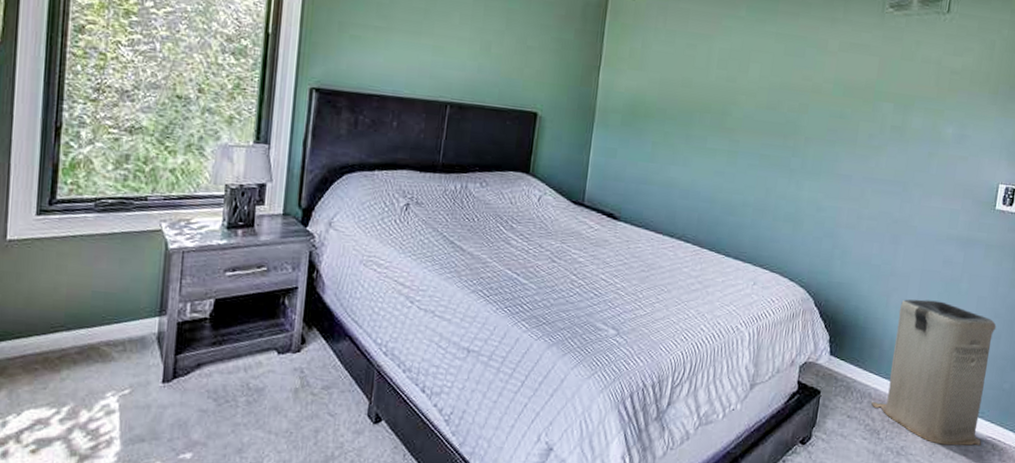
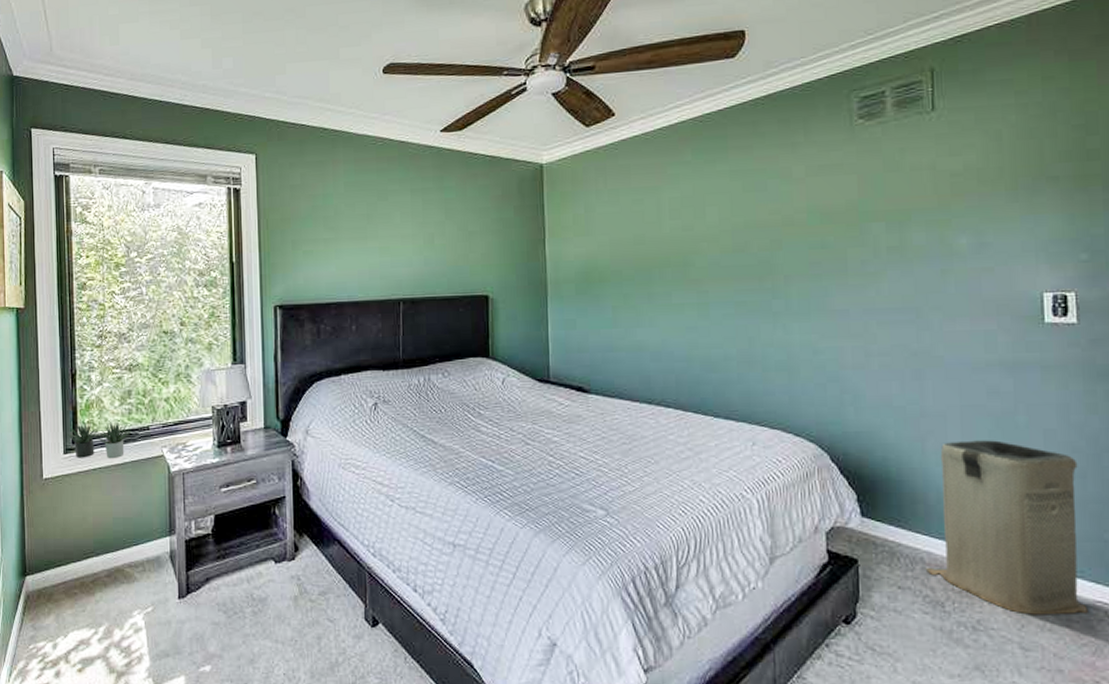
succulent plant: none [42,183,125,228] -> present [67,422,132,459]

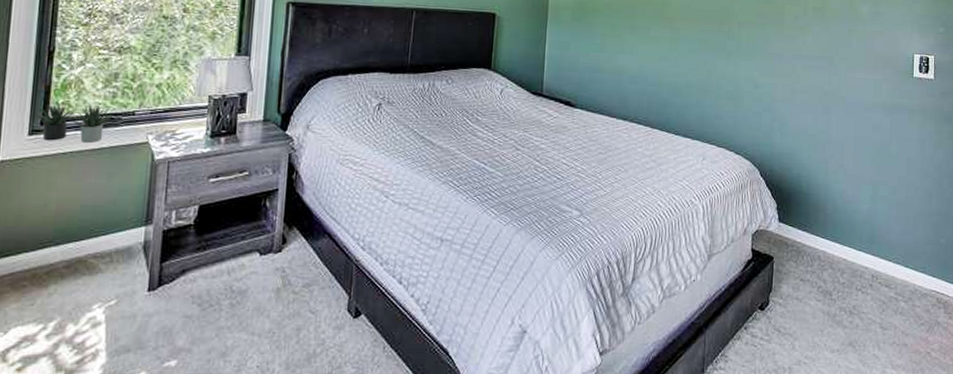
laundry basket: present [925,440,1088,615] -> none [820,164,927,302]

